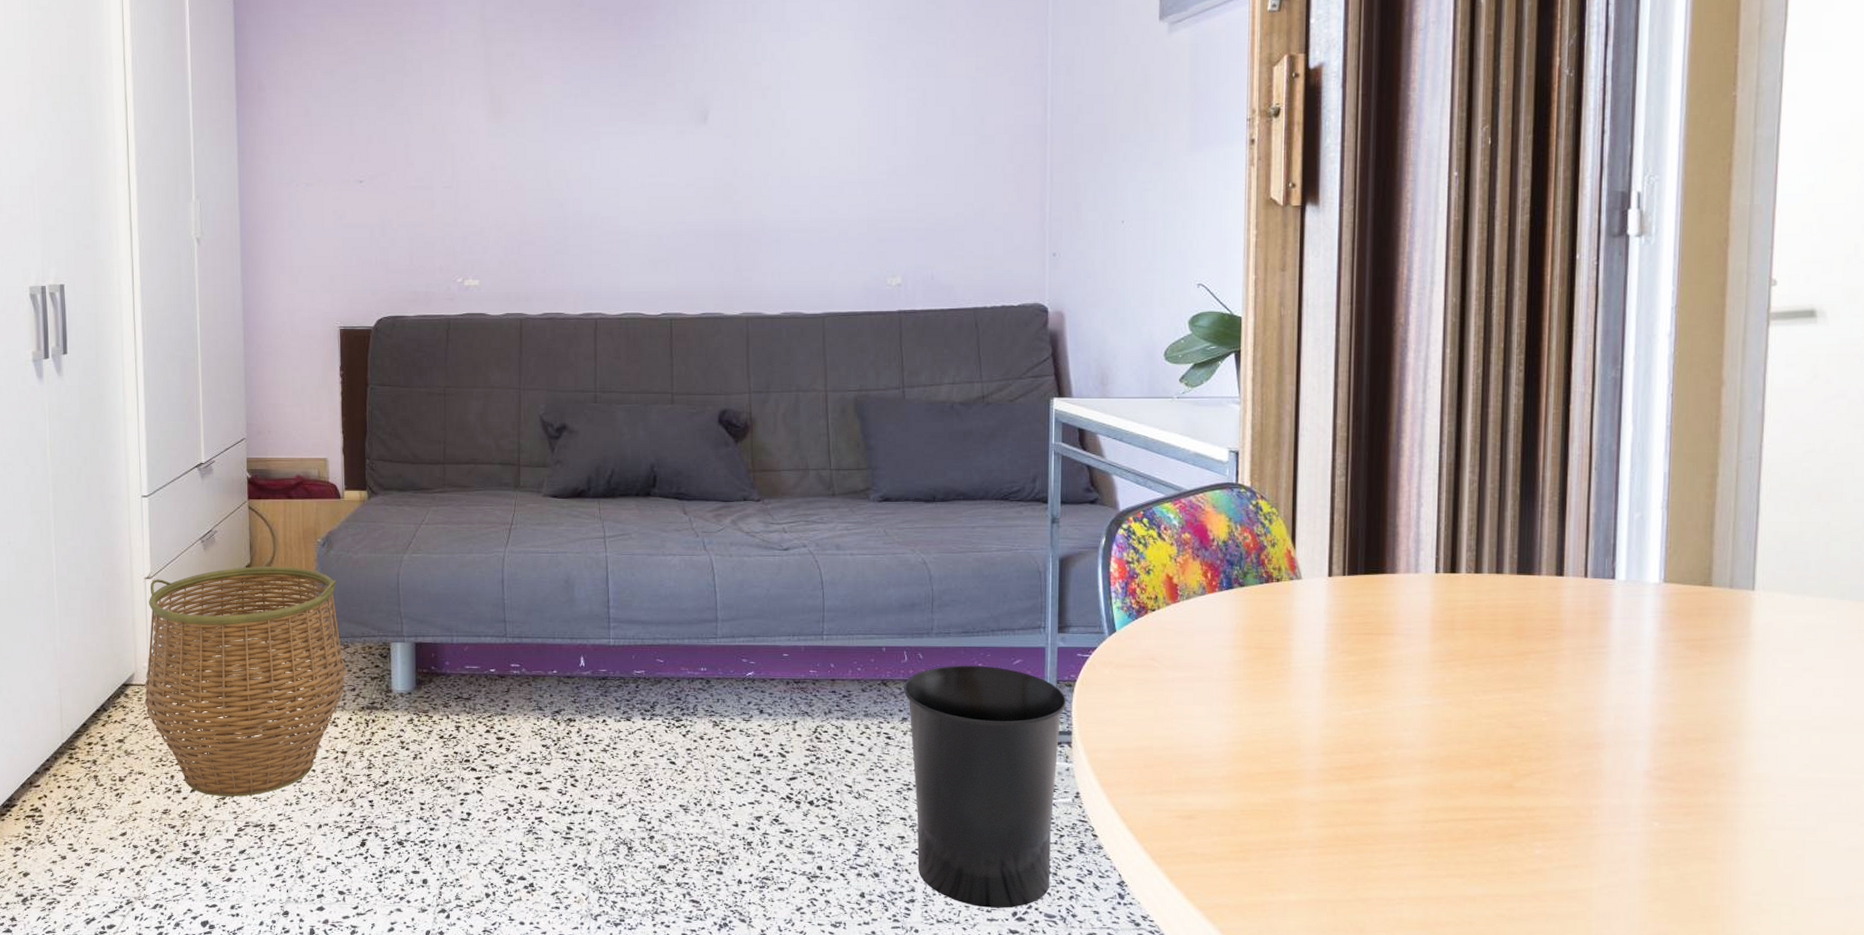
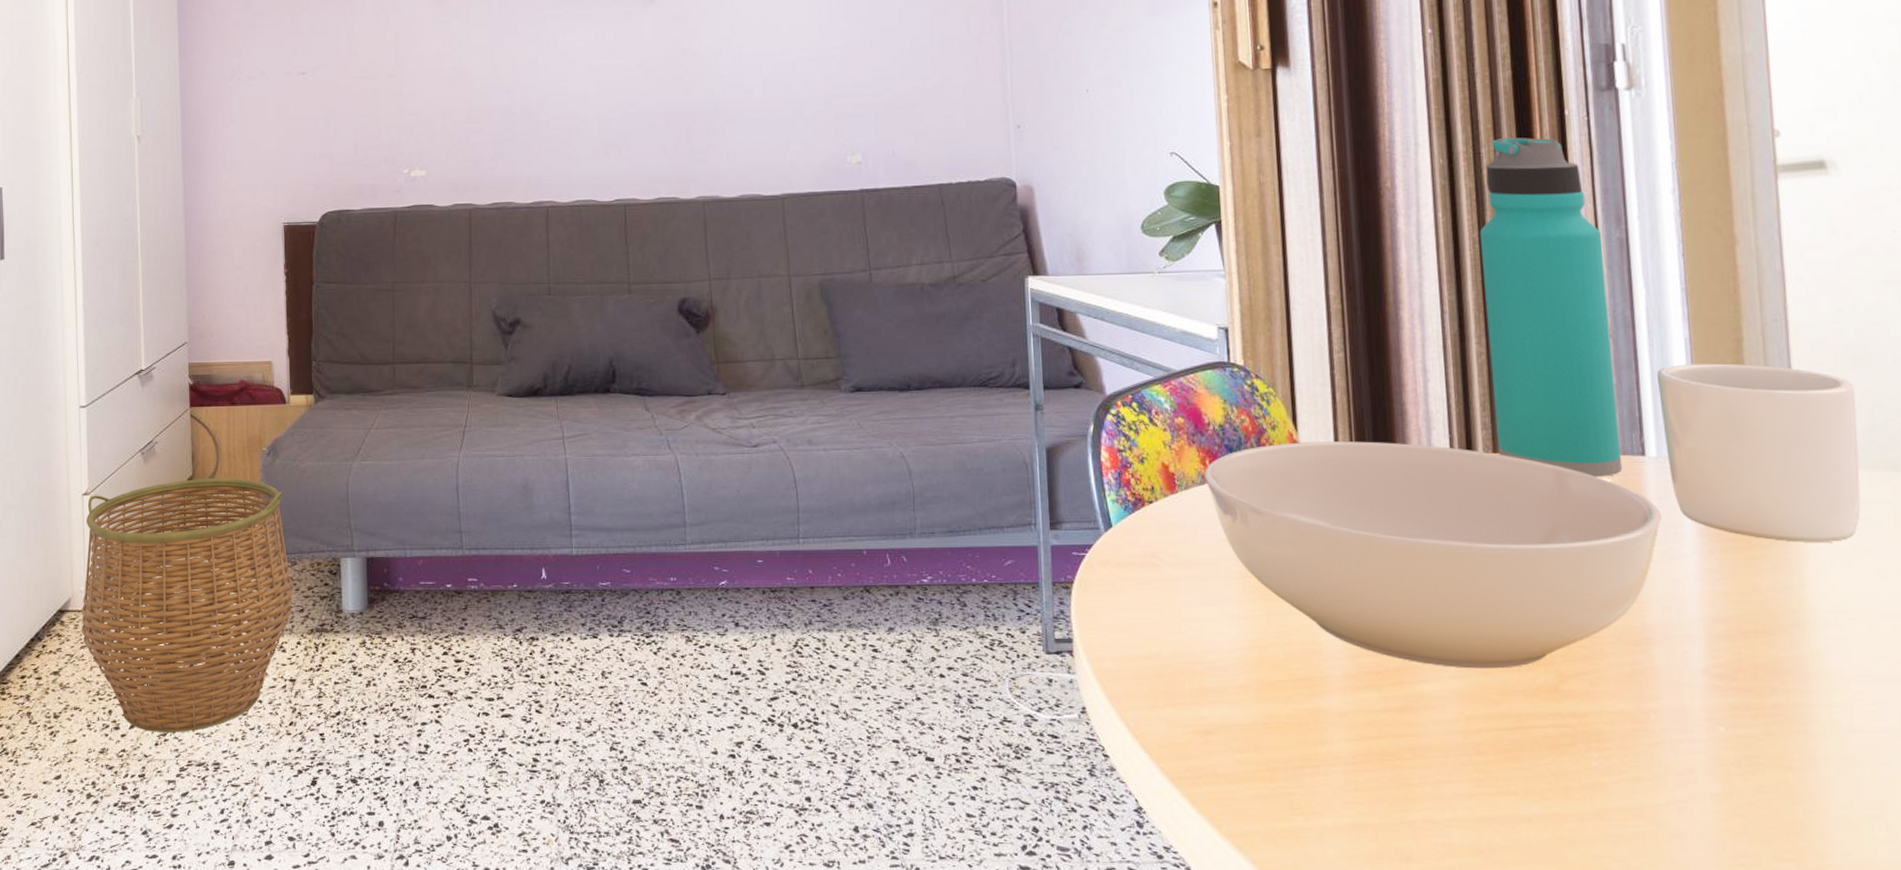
waste bin: present [904,665,1067,908] -> none [888,567,1065,841]
bowl: none [1205,559,1624,767] -> present [1204,441,1662,669]
water bottle: none [1480,279,1598,597] -> present [1479,137,1623,477]
mug: none [1634,496,1815,661] -> present [1657,363,1861,542]

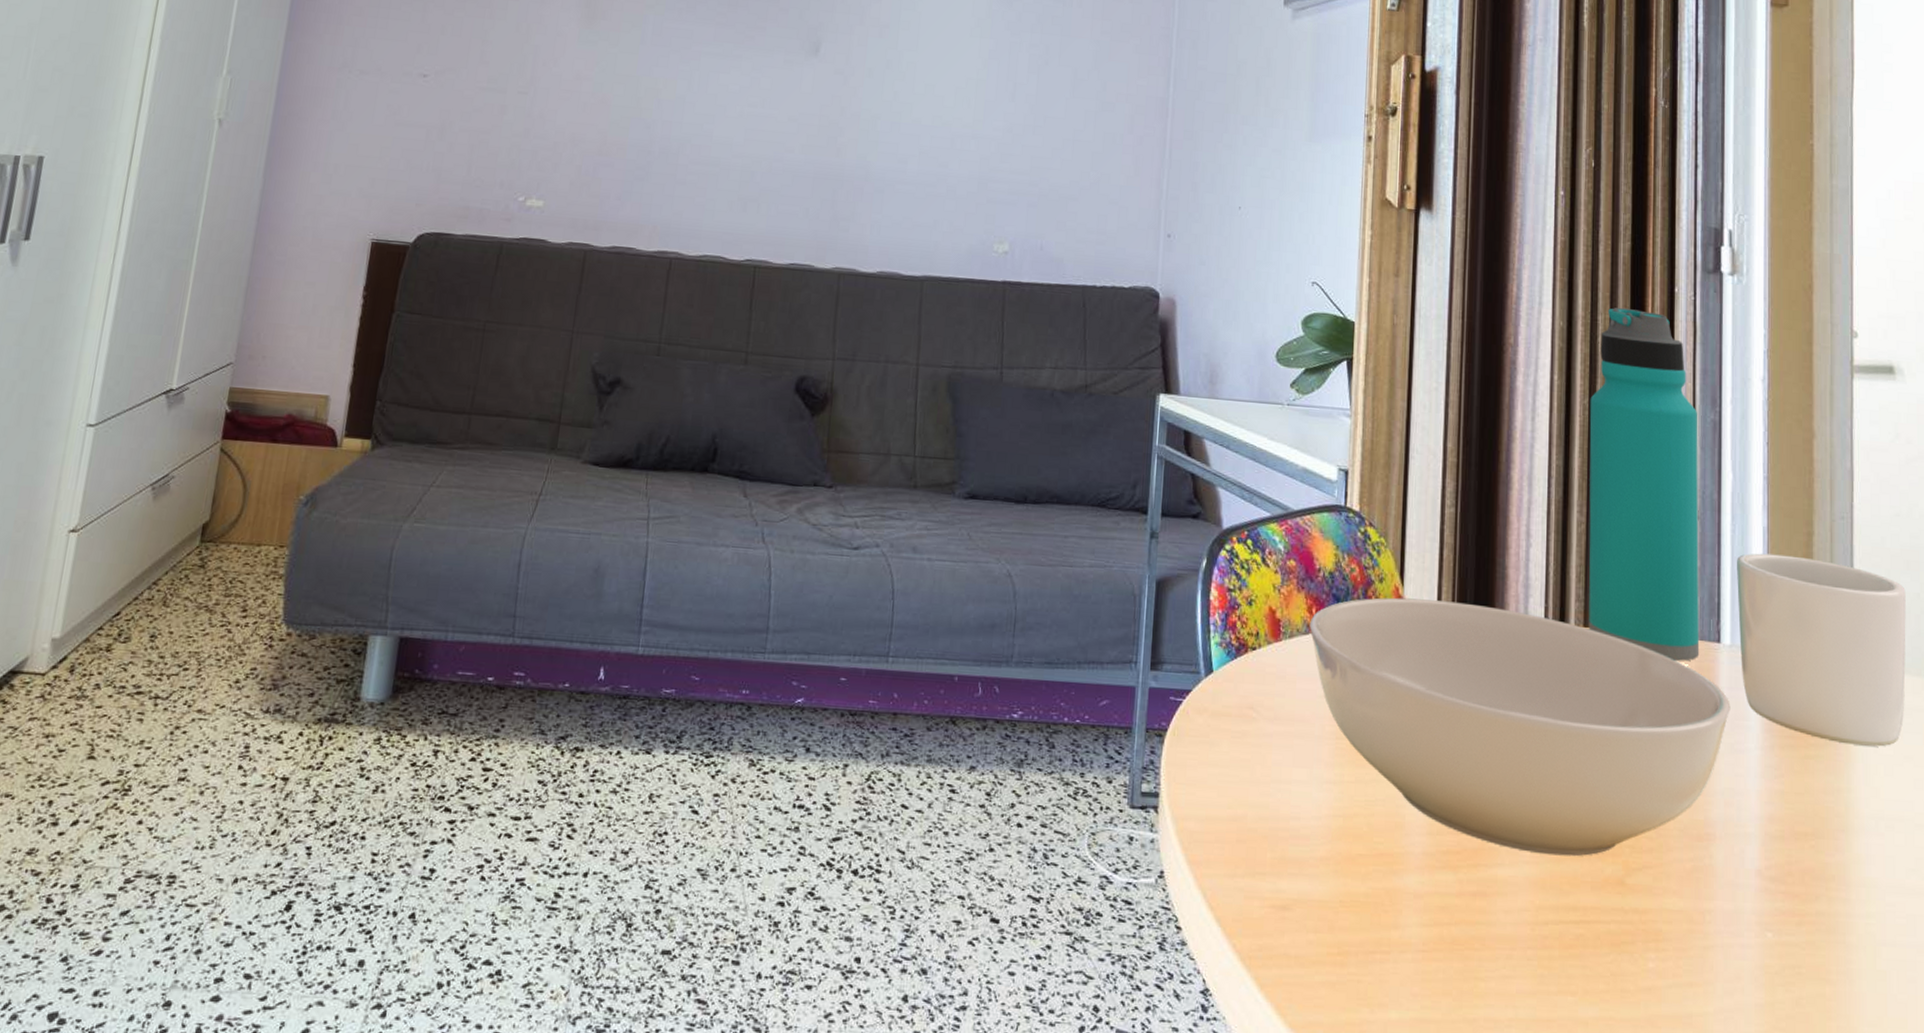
basket: present [81,477,294,732] -> none [33,525,314,834]

